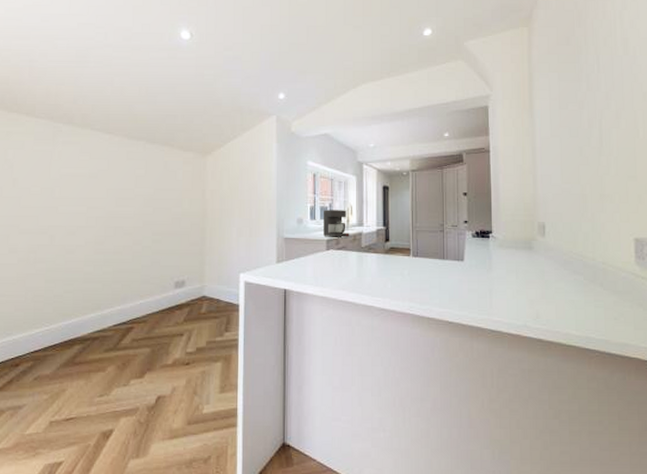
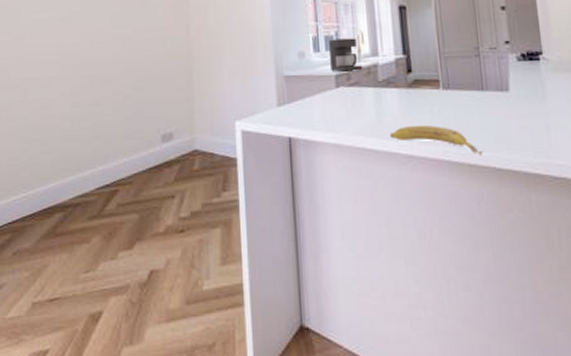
fruit: none [368,284,440,310] -> present [390,125,484,155]

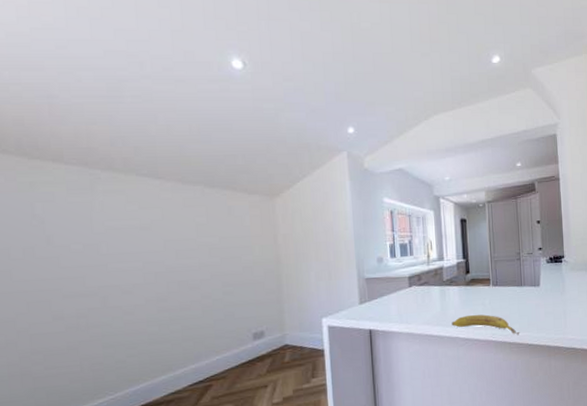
coffee maker: present [329,38,363,72] -> none [403,245,431,274]

